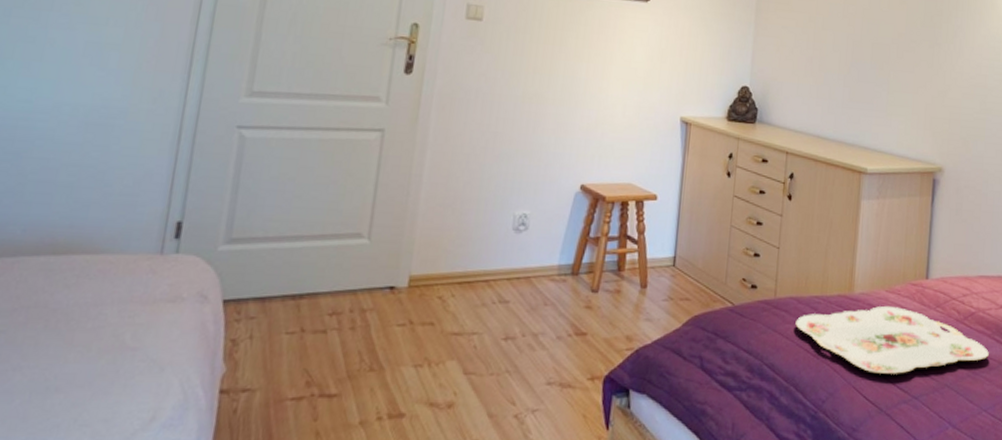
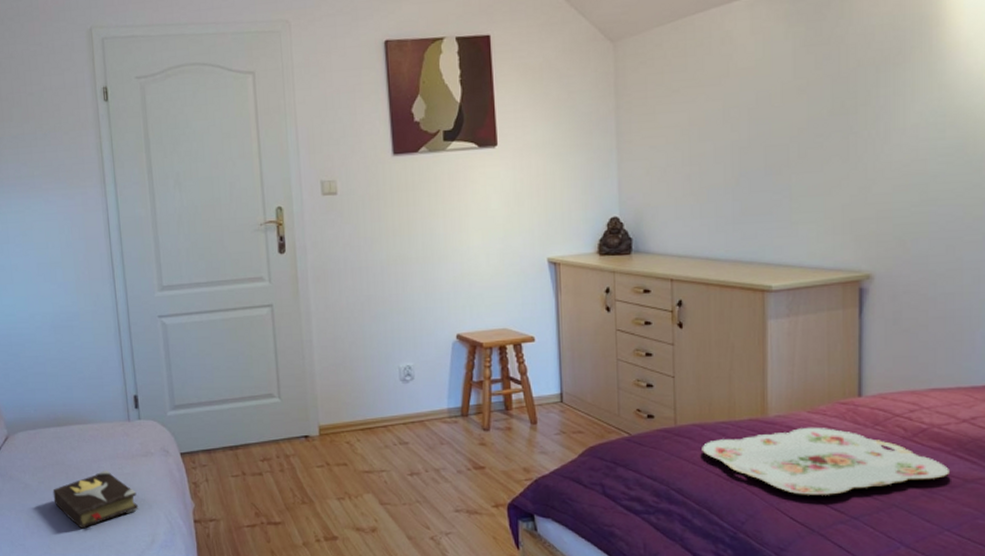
hardback book: none [14,317,147,400] -> present [52,469,139,529]

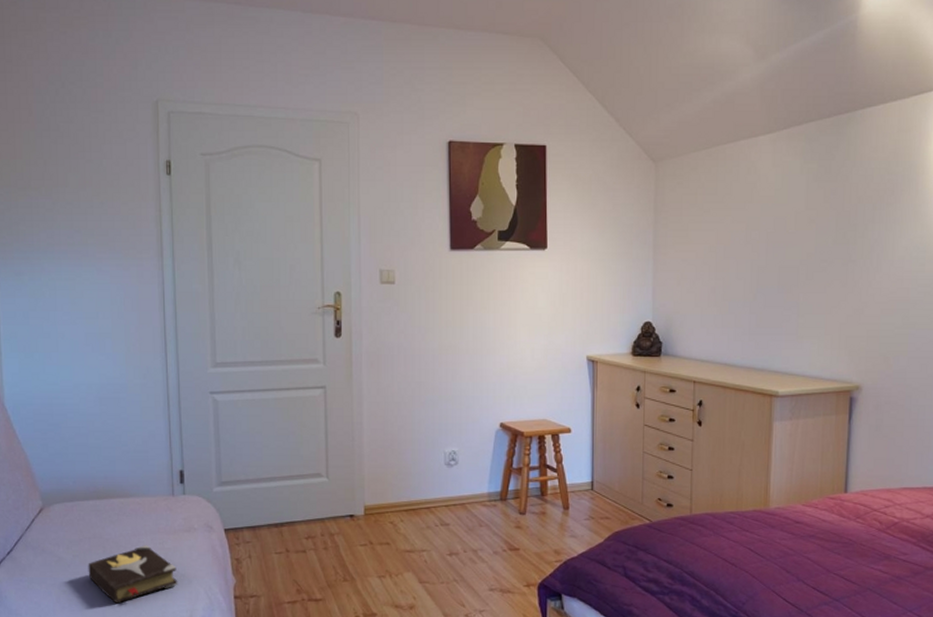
serving tray: present [702,427,949,495] -> none [712,518,914,579]

